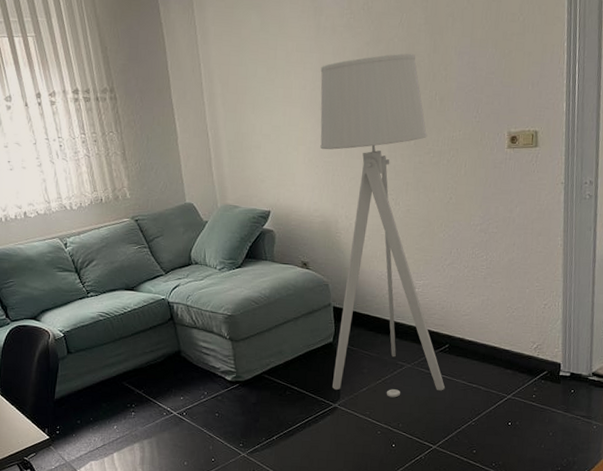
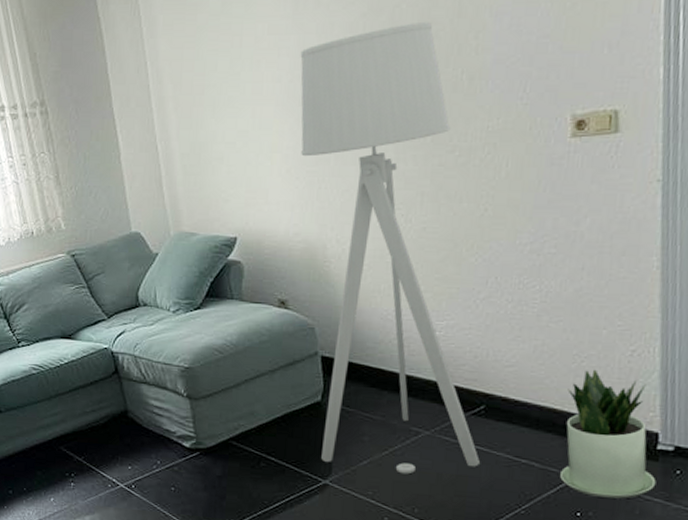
planter: none [498,318,559,412] -> present [560,369,656,499]

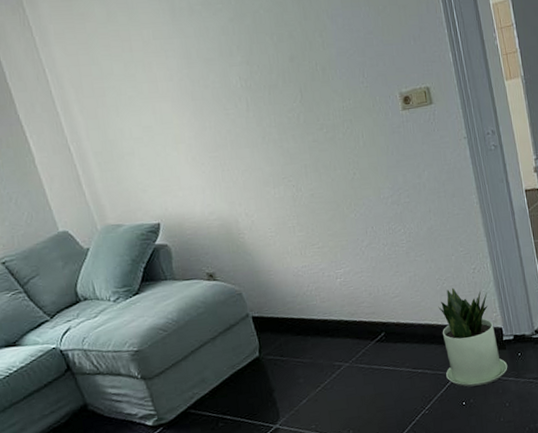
floor lamp: present [300,21,481,474] -> none [185,23,390,409]

